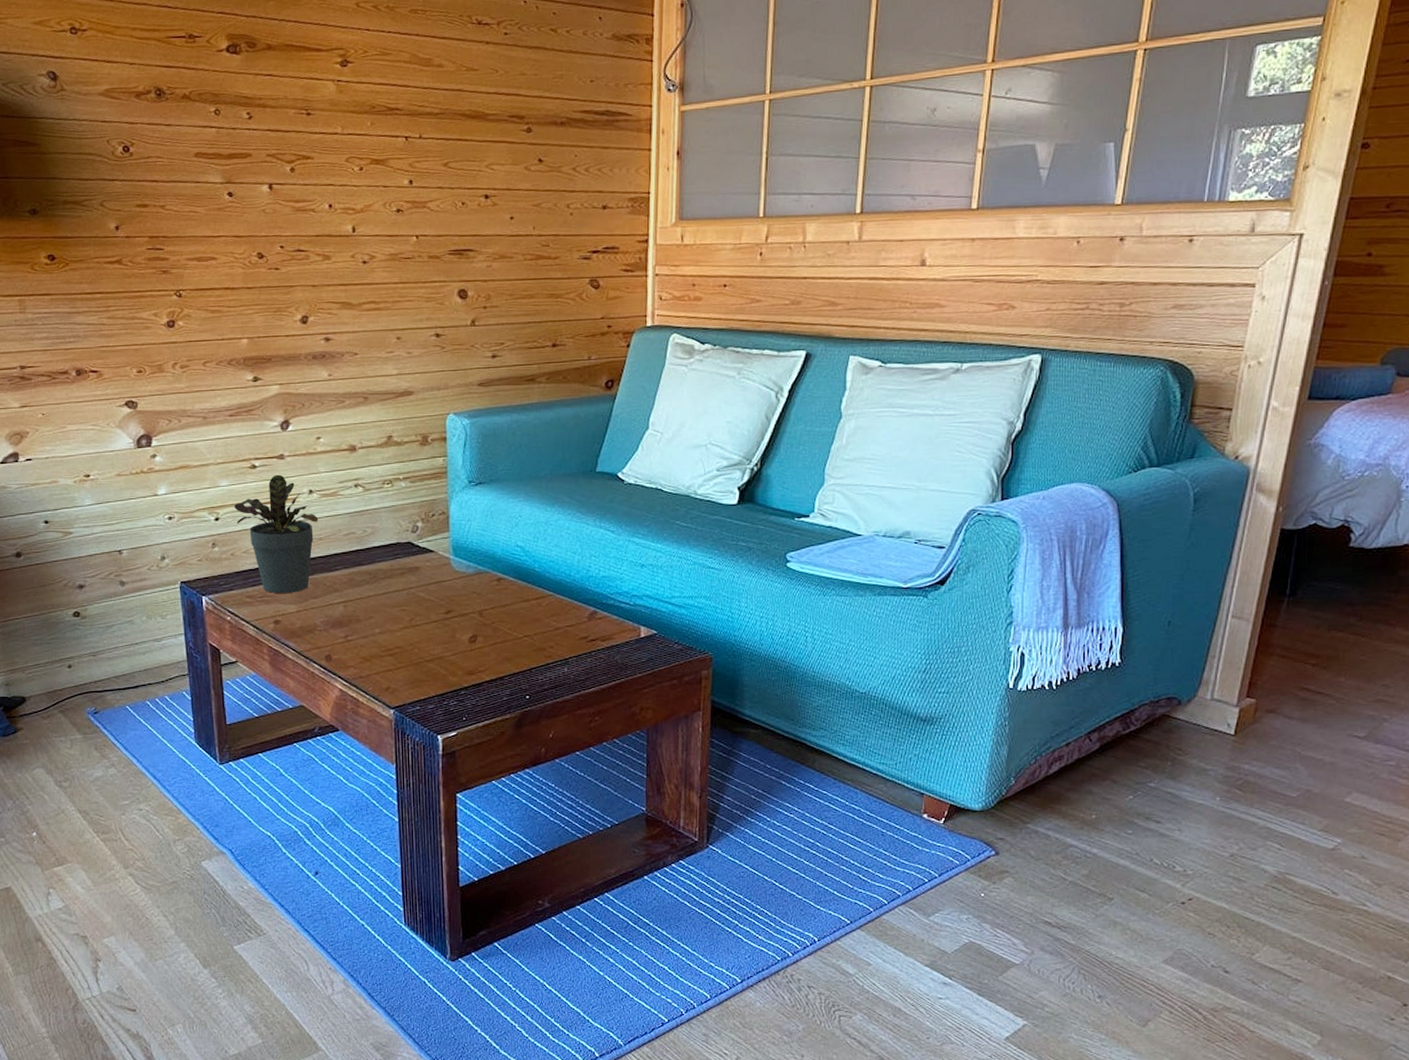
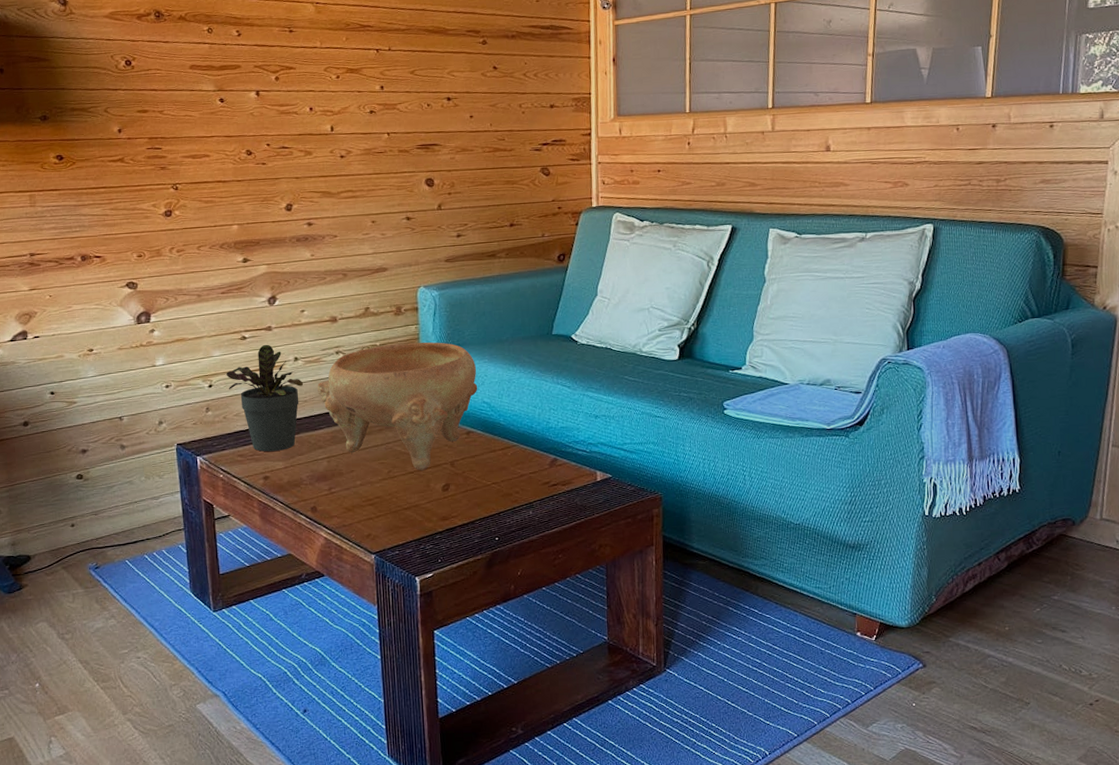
decorative bowl: none [333,476,511,620] -> present [317,342,478,471]

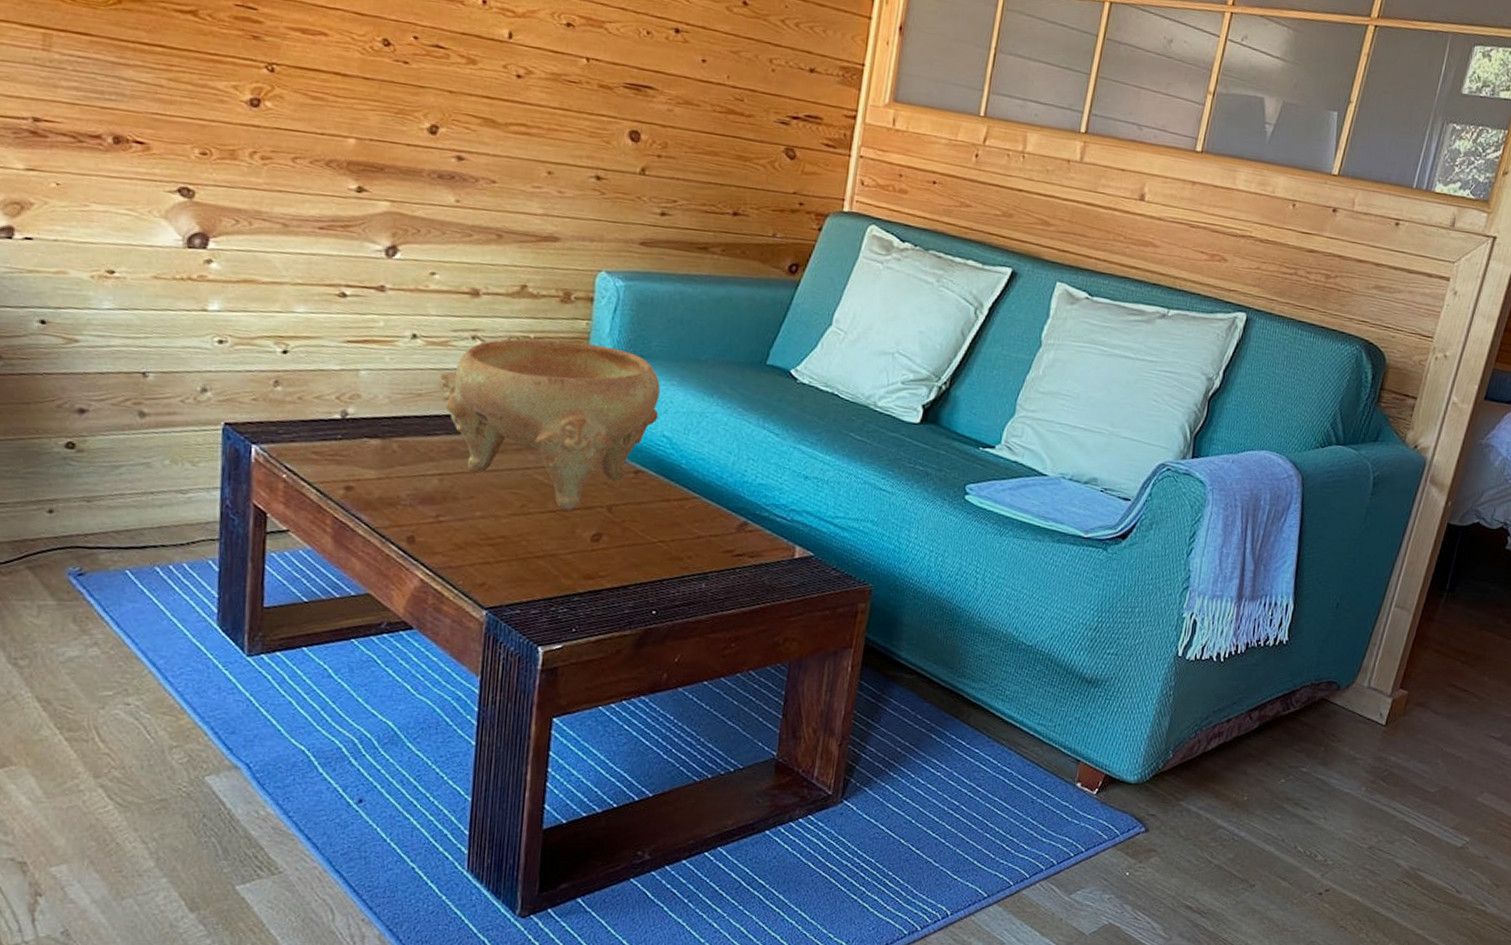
potted plant: present [226,344,304,452] -> none [310,308,421,455]

